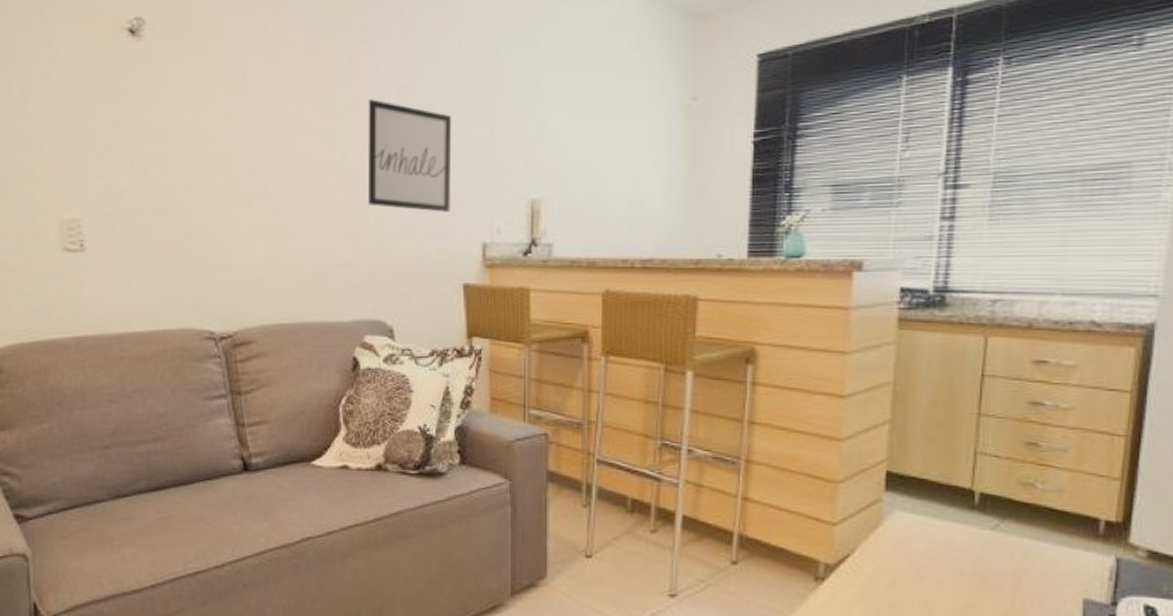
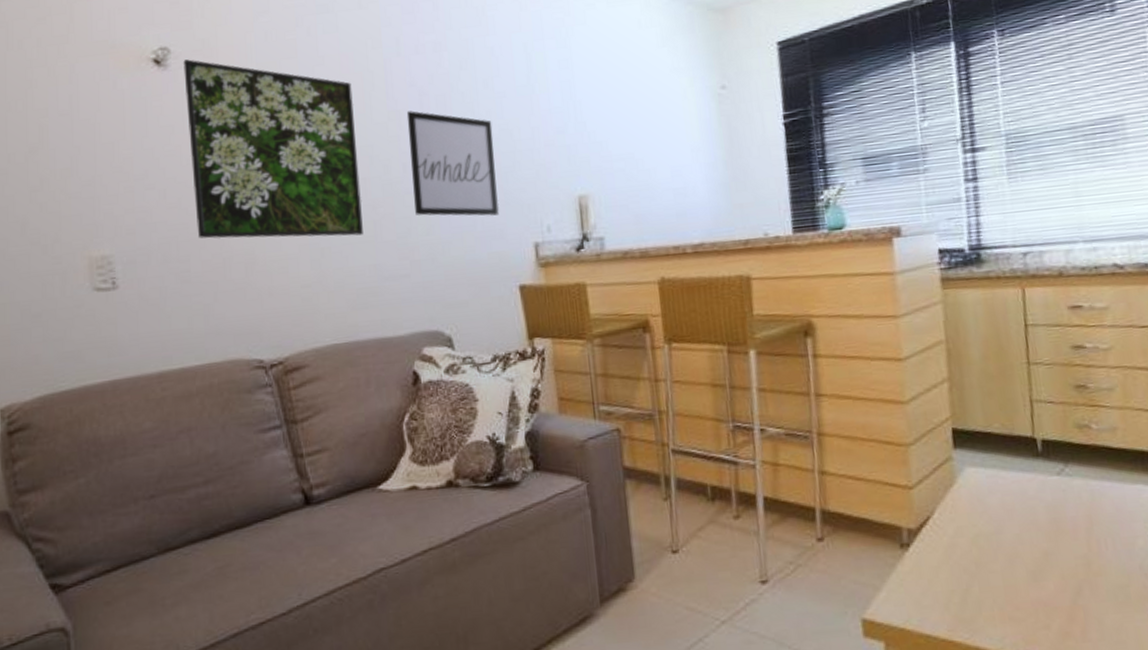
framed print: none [156,31,317,220] -> present [183,59,363,239]

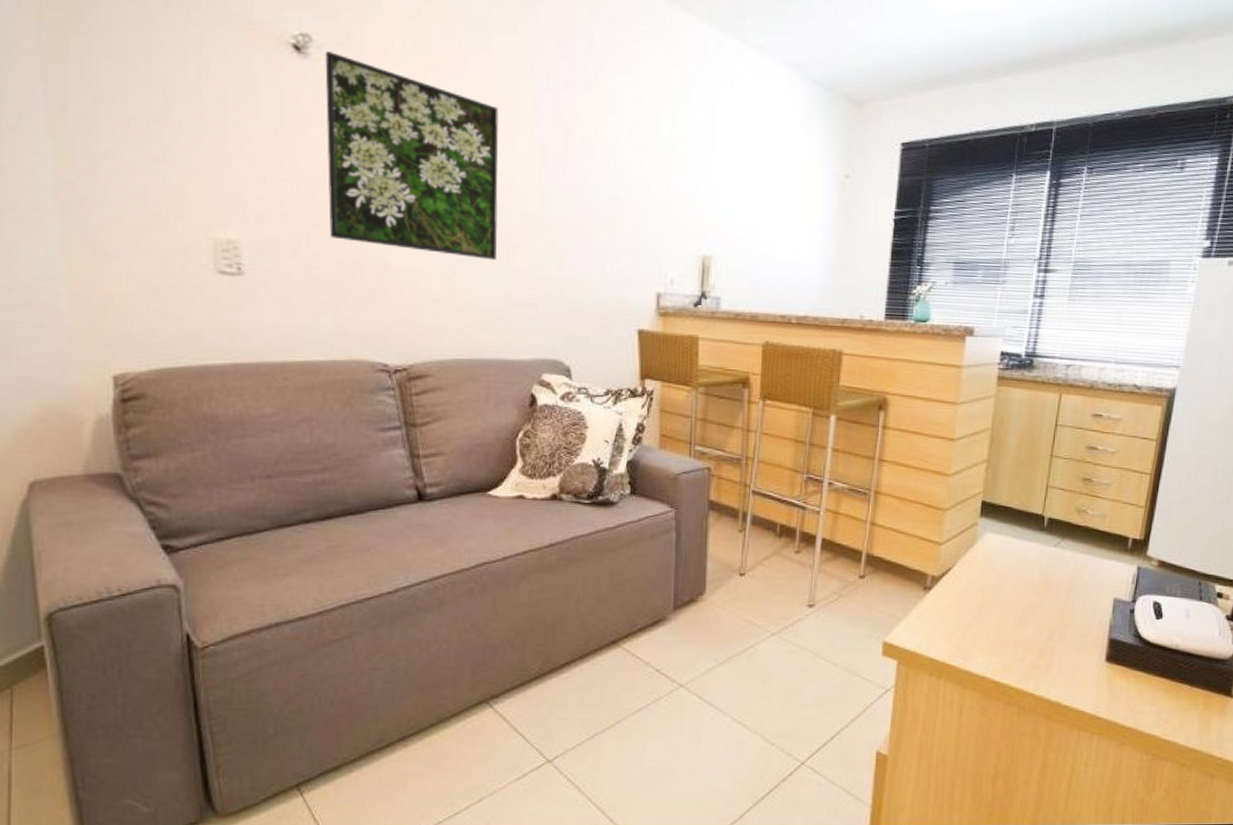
wall art: present [406,111,499,216] -> none [549,147,632,262]

